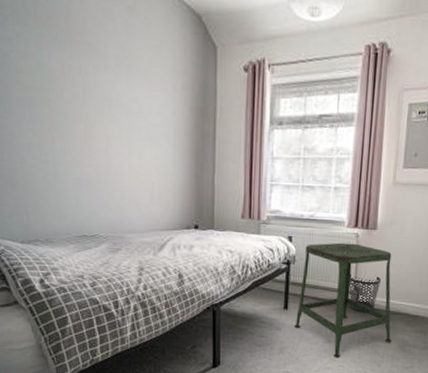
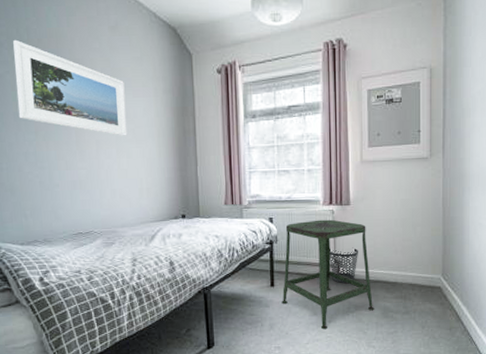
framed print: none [18,14,141,134] -> present [13,39,128,136]

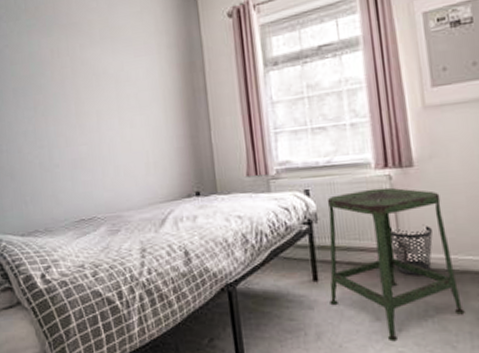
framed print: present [13,39,128,136] -> none [11,10,130,104]

